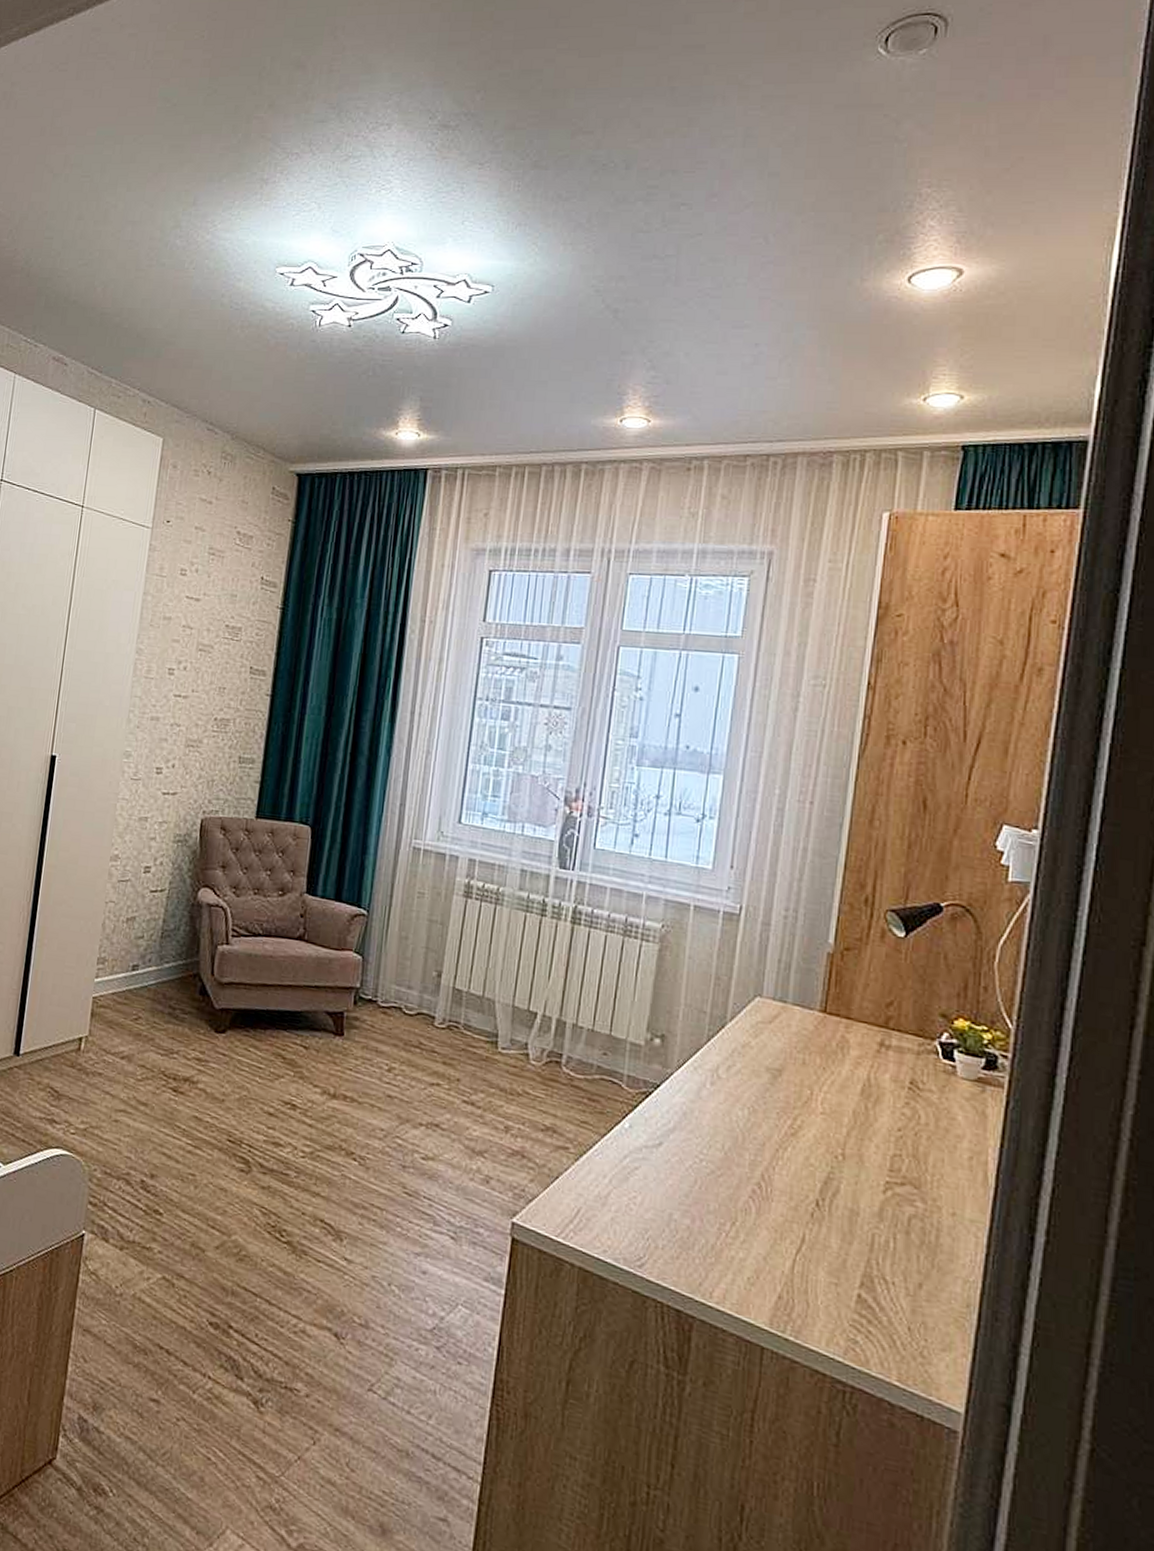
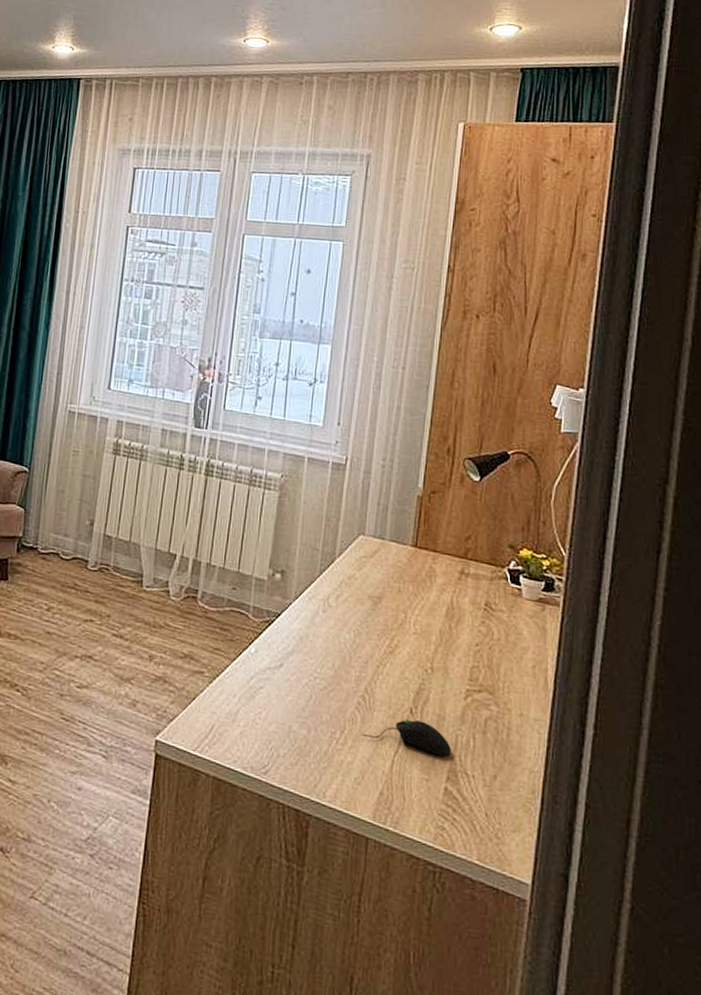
computer mouse: none [756,1213,866,1258] -> present [361,719,451,756]

